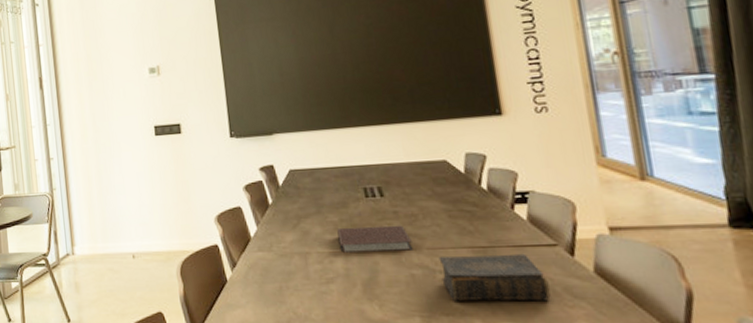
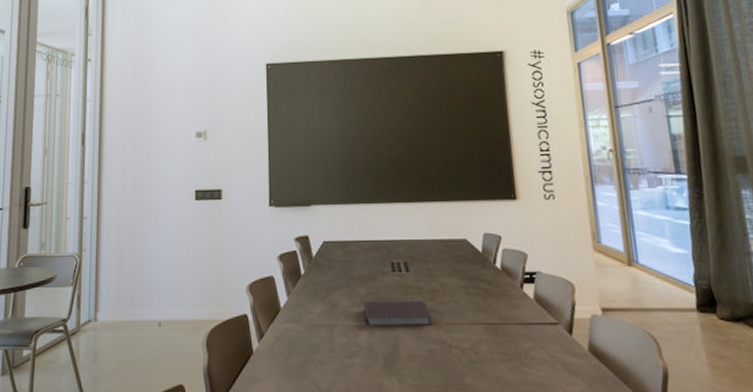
book: present [438,253,551,302] -> none [455,331,551,378]

